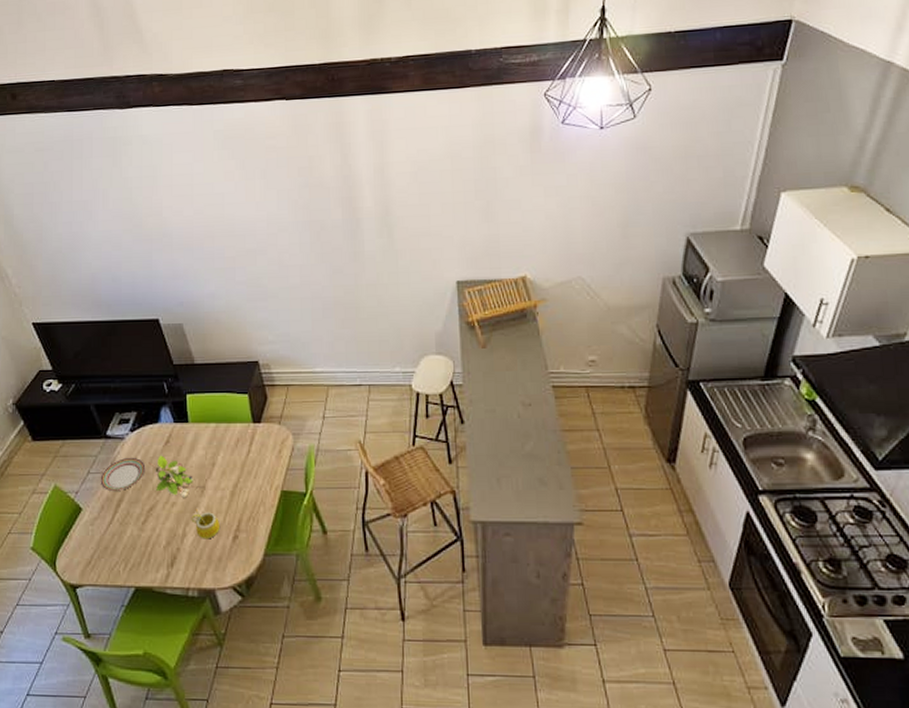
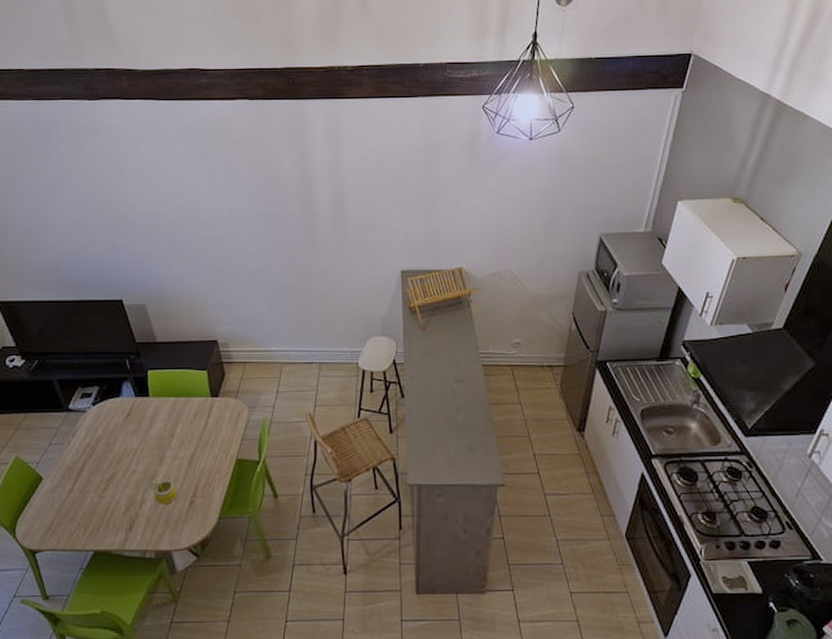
plate: present [100,457,146,492] -> none [61,429,107,462]
plant: present [148,455,204,499] -> none [109,427,163,468]

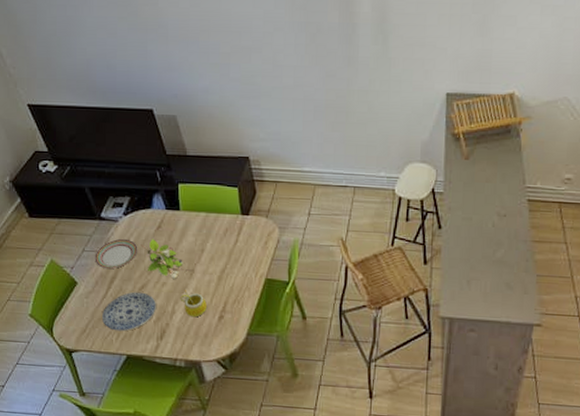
plate: none [61,429,107,462] -> present [94,238,138,269]
plate: none [67,483,125,526] -> present [101,292,156,332]
plant: none [109,427,163,468] -> present [141,239,193,280]

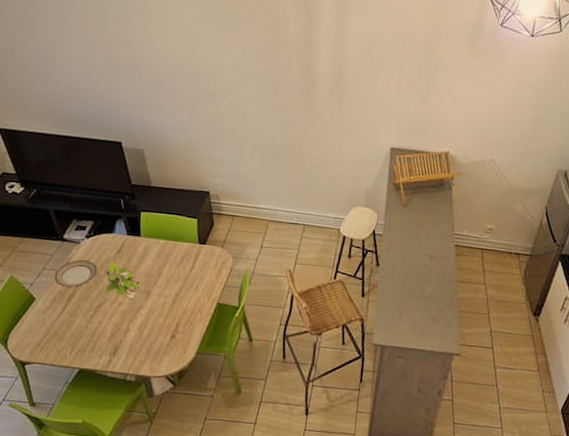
plate: present [101,292,156,332] -> none [57,309,111,346]
mug: present [180,290,208,318] -> none [135,310,161,336]

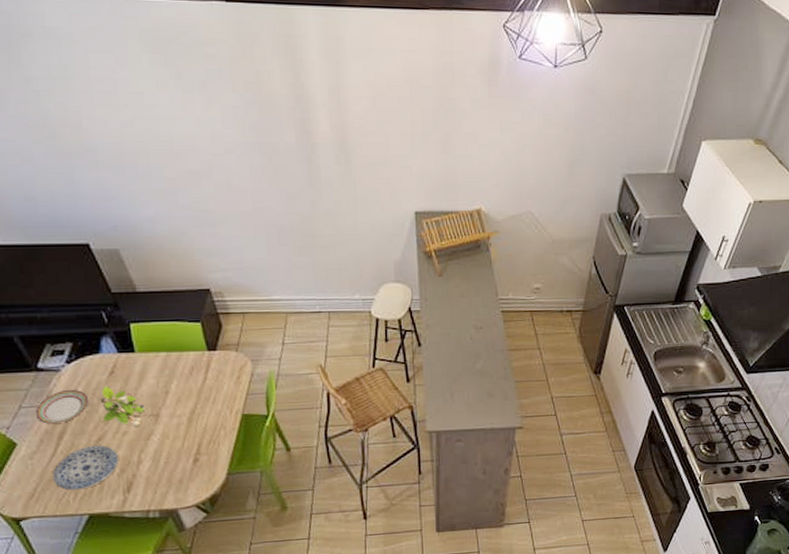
plate: none [57,309,111,346] -> present [52,445,119,491]

